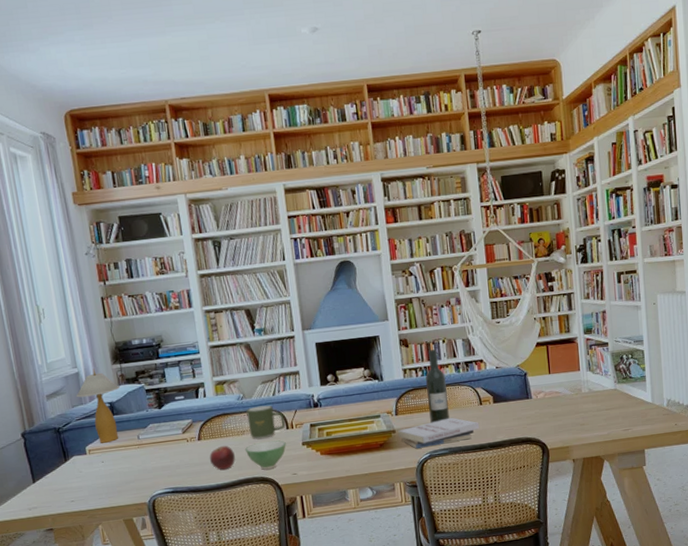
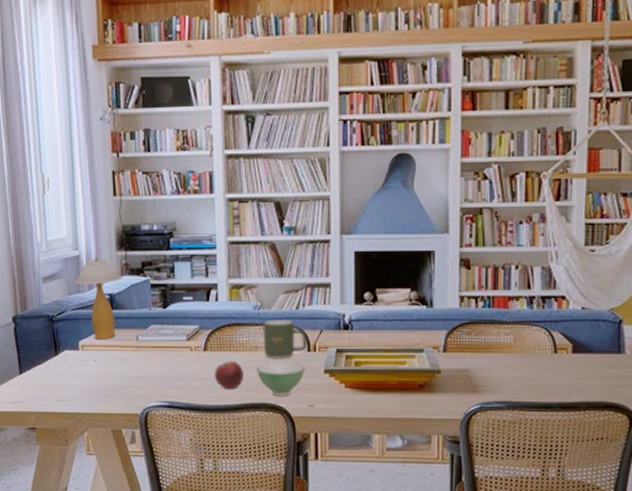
books: present [397,417,480,449] -> none [443,364,550,397]
wine bottle: present [425,349,449,423] -> none [487,276,513,368]

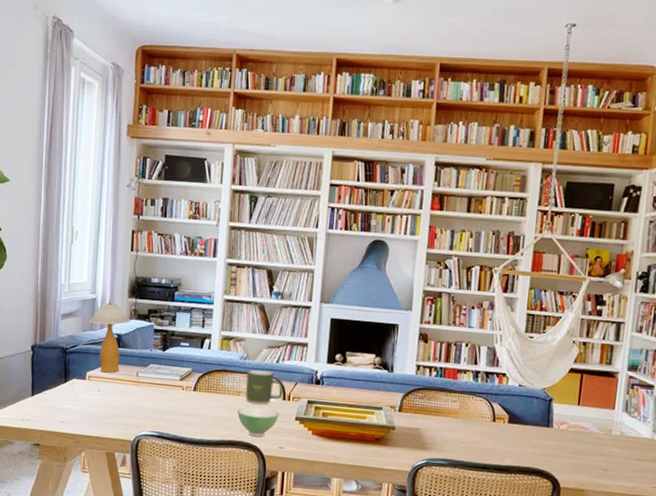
fruit: present [214,360,245,389] -> none [200,401,227,426]

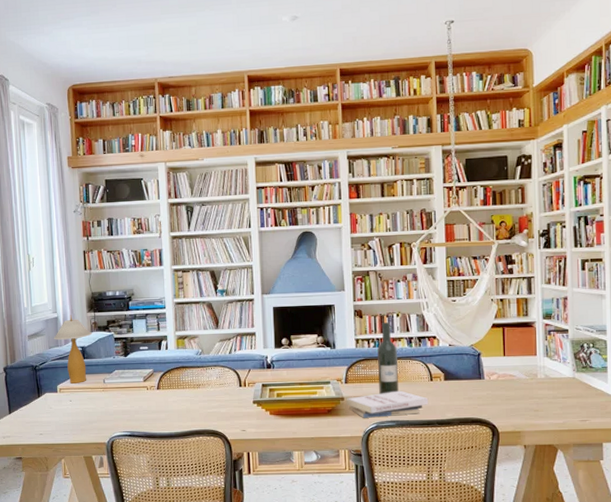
bowl: present [236,406,279,437] -> none [199,396,238,423]
mug: present [245,369,283,404] -> none [203,362,239,393]
books: none [396,427,488,456] -> present [346,390,429,418]
wine bottle: none [435,351,461,429] -> present [377,322,399,394]

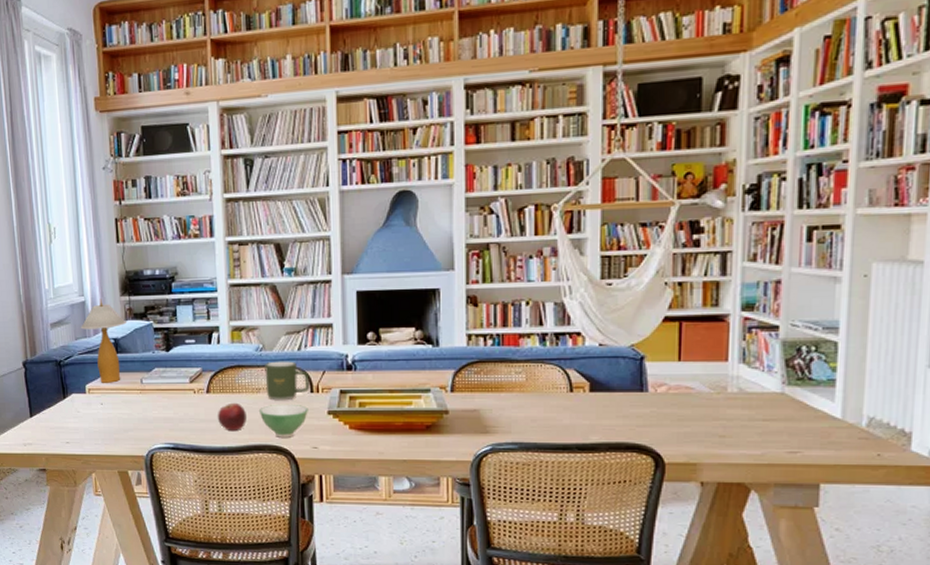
fruit: none [165,396,190,419] -> present [217,402,248,430]
bowl: none [199,396,238,423] -> present [258,404,308,438]
mug: none [203,362,239,393] -> present [265,361,310,399]
books: present [346,390,429,418] -> none [451,403,566,438]
wine bottle: present [377,322,399,394] -> none [497,313,524,408]

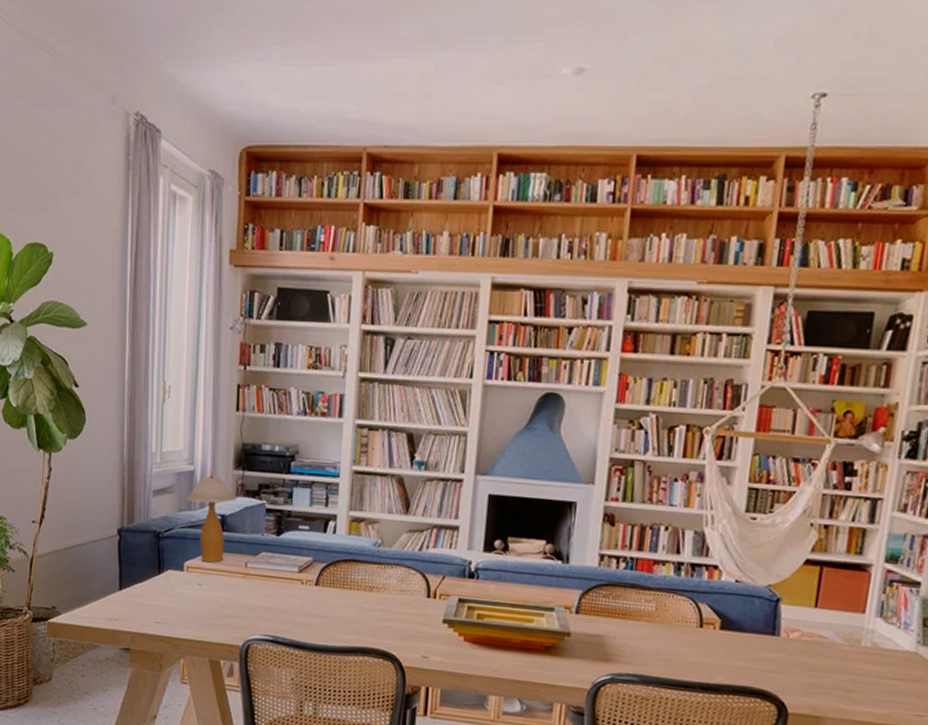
fruit: present [217,402,248,430] -> none [323,598,357,629]
bowl: present [258,404,308,438] -> none [369,605,423,643]
mug: present [265,361,310,399] -> none [379,559,428,603]

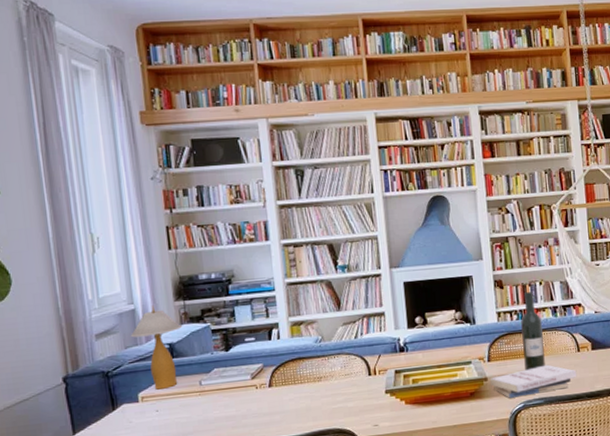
books: none [572,634,693,671] -> present [489,364,577,398]
wine bottle: none [622,536,658,637] -> present [521,292,545,371]

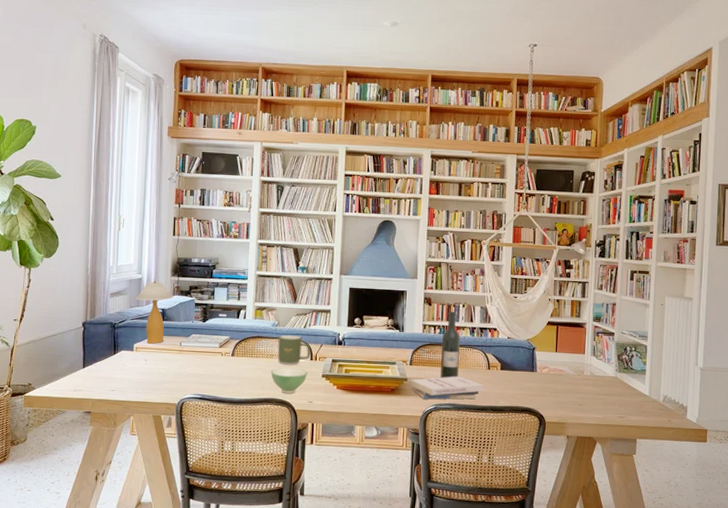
bowl: none [321,388,368,421] -> present [270,367,308,394]
mug: none [324,349,368,386] -> present [277,335,311,365]

